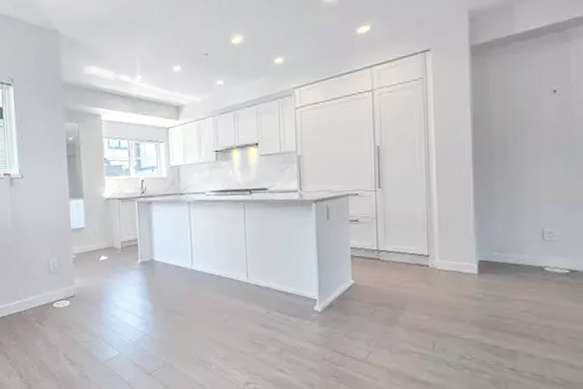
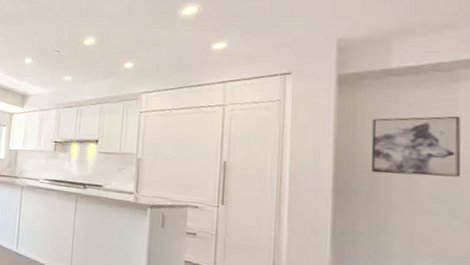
wall art: none [501,72,574,136] -> present [370,116,461,177]

